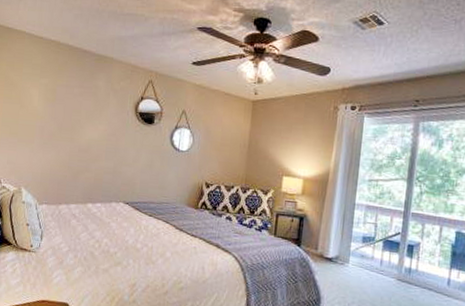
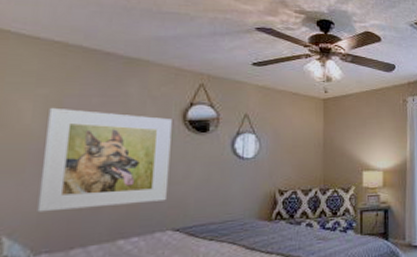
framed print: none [41,94,127,178] -> present [37,107,172,213]

